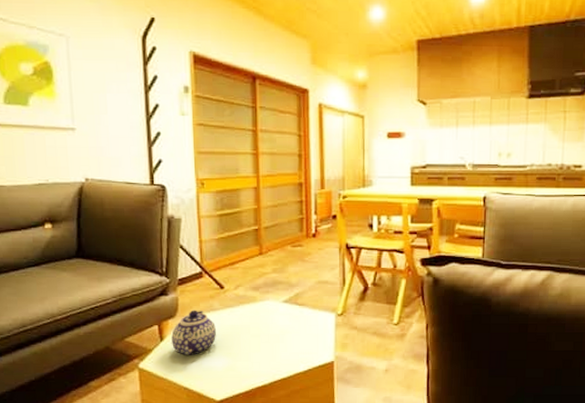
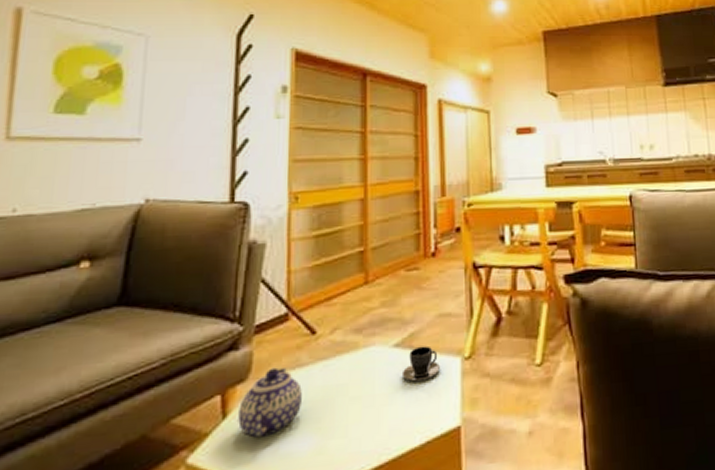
teacup: none [289,303,318,328] -> present [401,345,440,382]

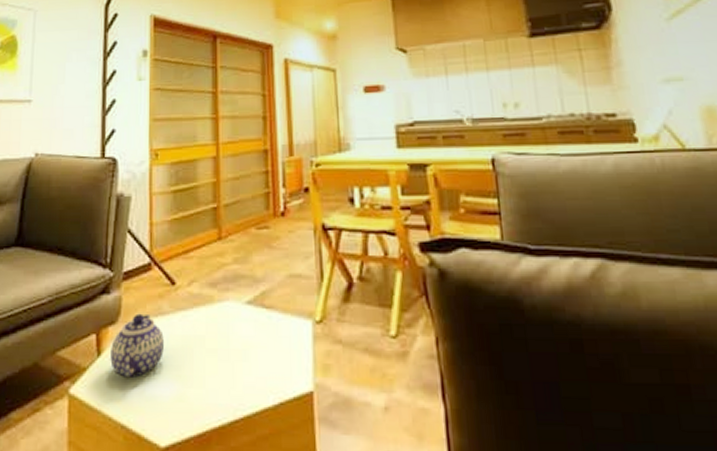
teacup: present [401,345,440,382] -> none [254,305,291,341]

